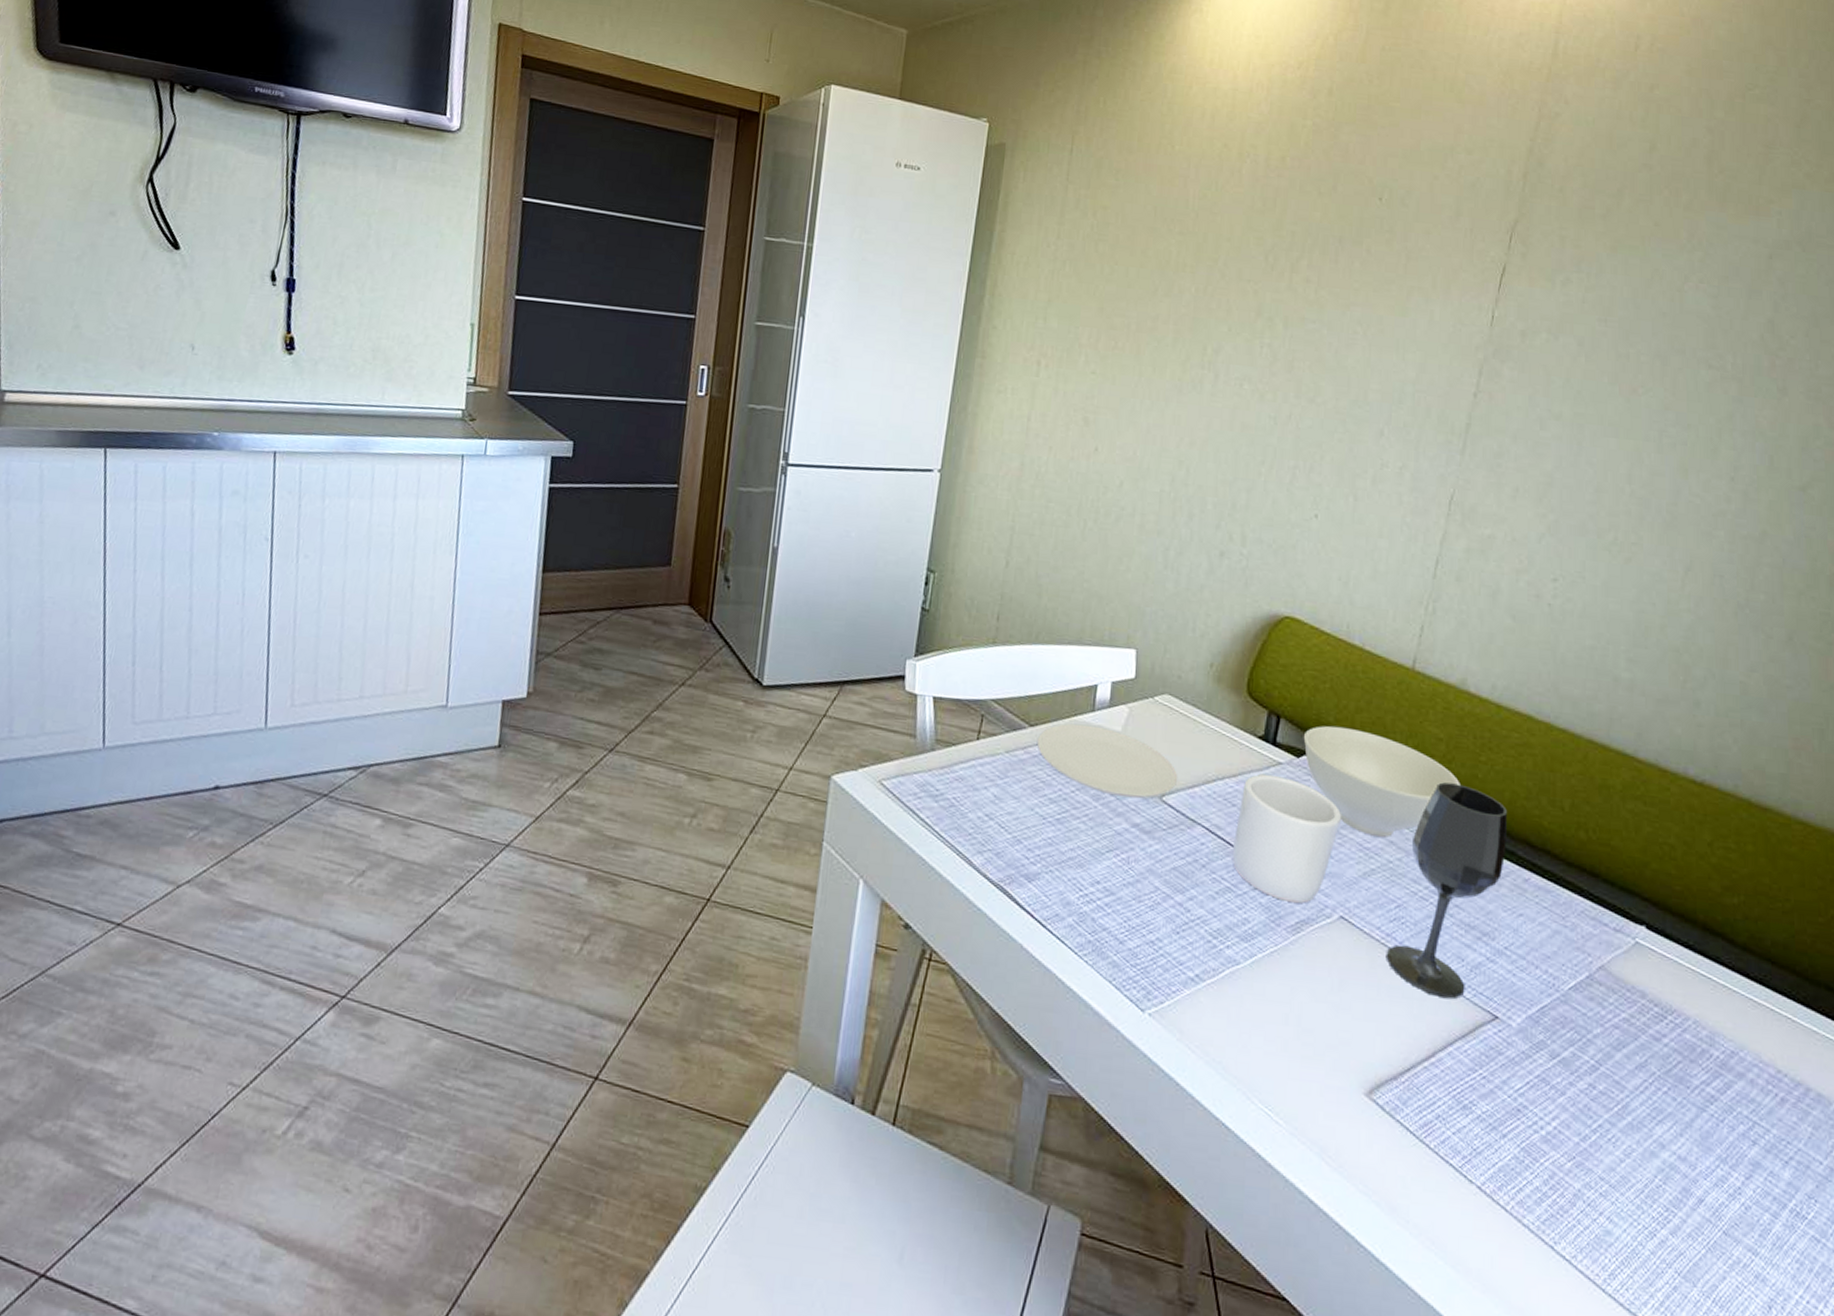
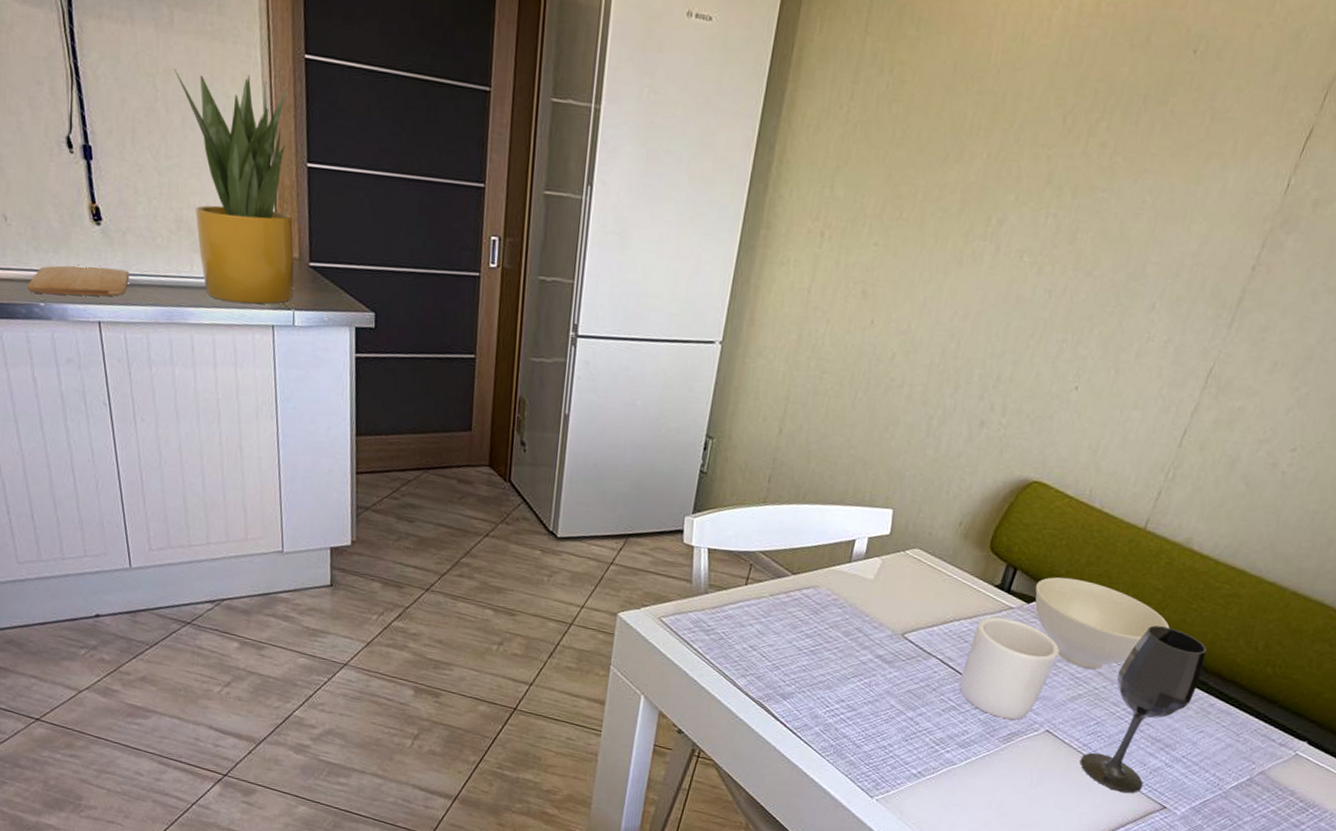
chopping board: none [202,393,316,426] -> present [27,264,130,297]
planter: none [390,209,505,434] -> present [174,68,294,305]
plate: present [1038,723,1178,799] -> none [798,572,920,635]

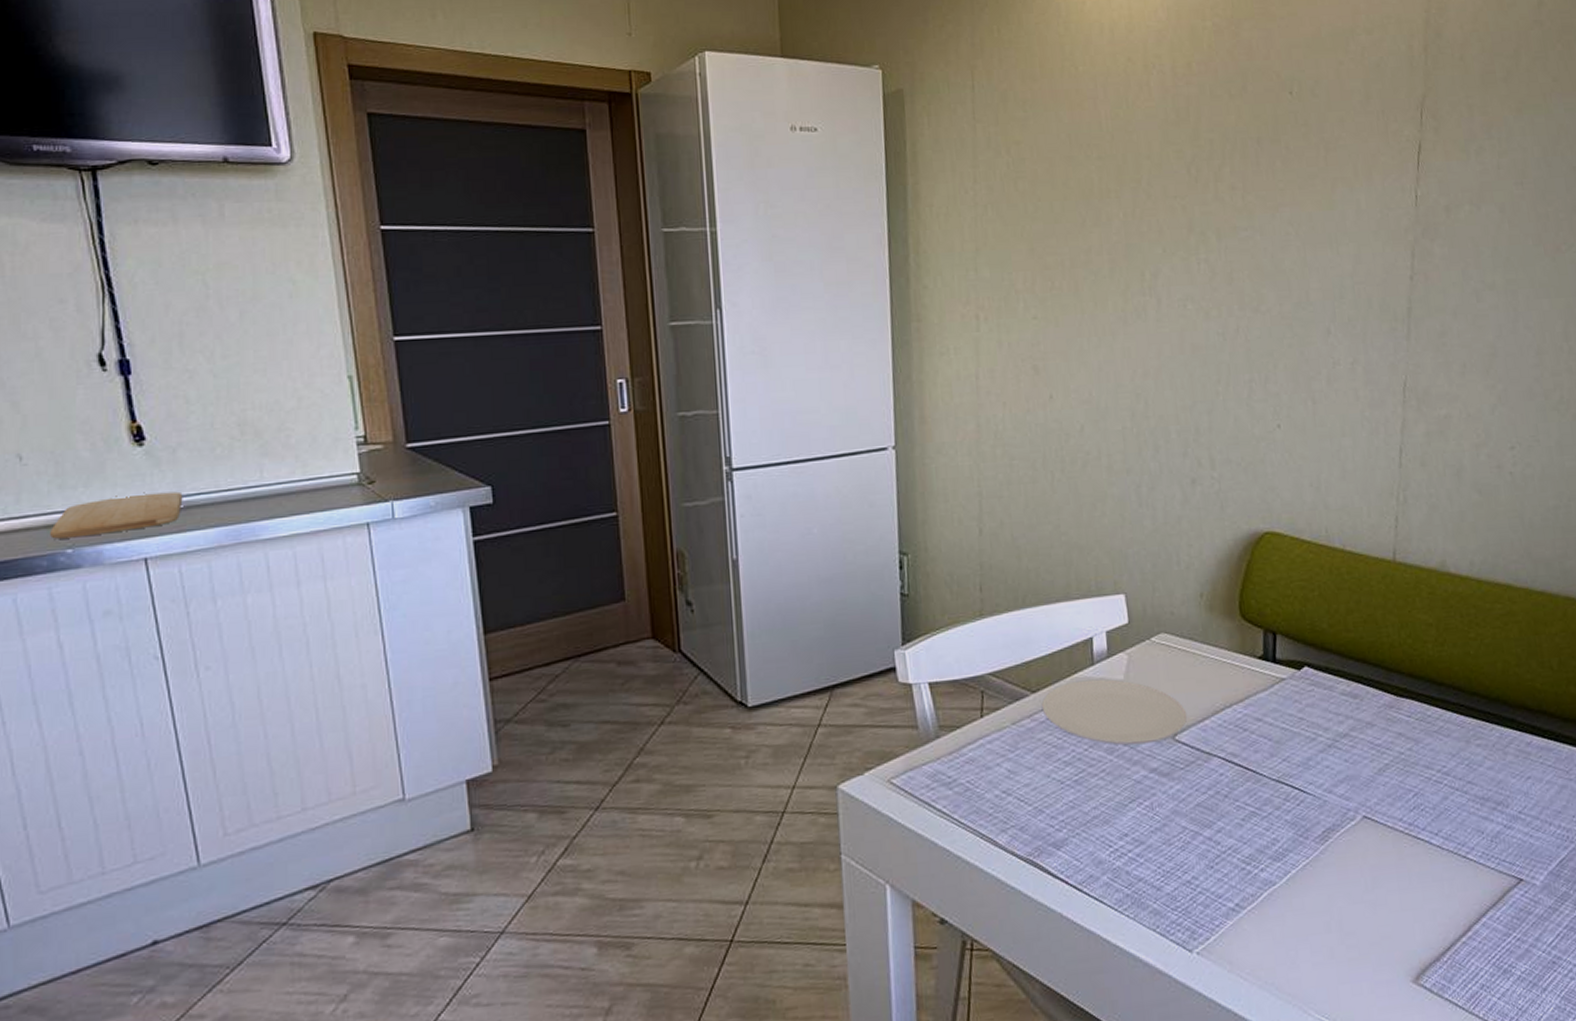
planter: present [174,68,294,305] -> none [227,256,390,506]
plate: none [798,572,920,635] -> present [1042,679,1188,746]
mug: present [960,616,1060,720] -> none [1250,691,1351,814]
bowl: present [1035,577,1170,670] -> none [1301,630,1455,733]
wine glass: present [1080,625,1207,794] -> none [1411,664,1507,874]

